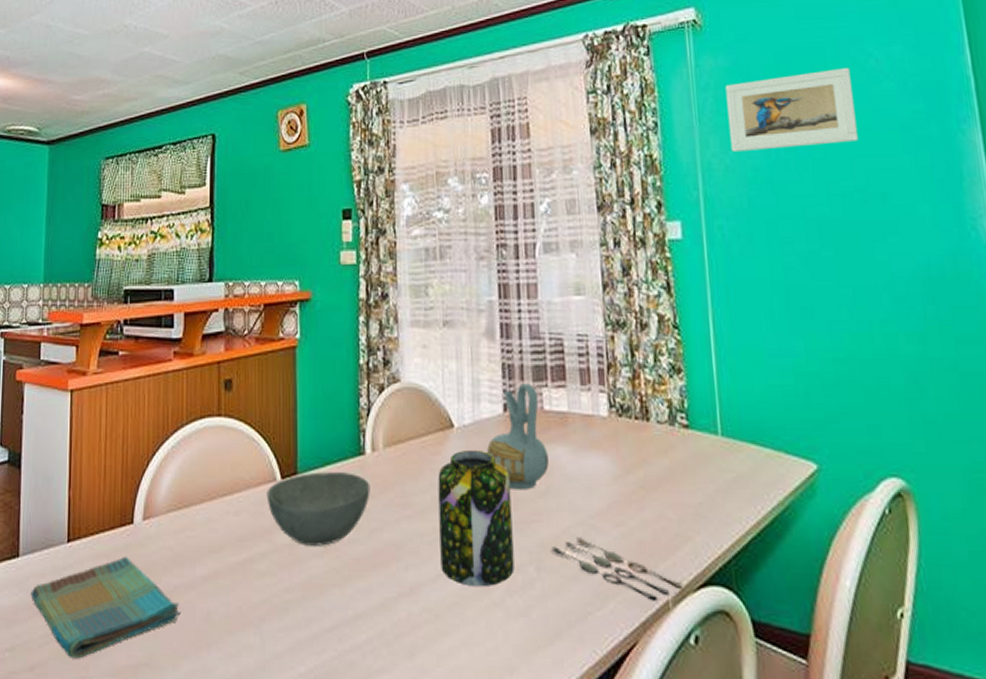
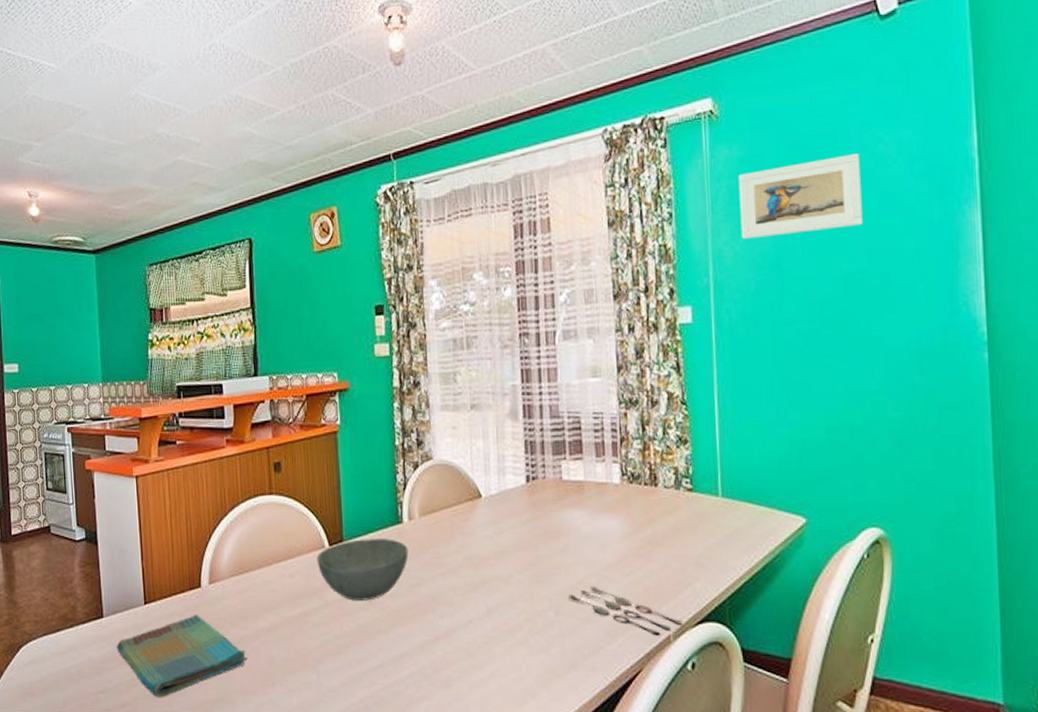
jar: present [438,449,514,587] -> none [468,515,536,630]
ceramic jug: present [487,384,549,490] -> none [511,457,567,549]

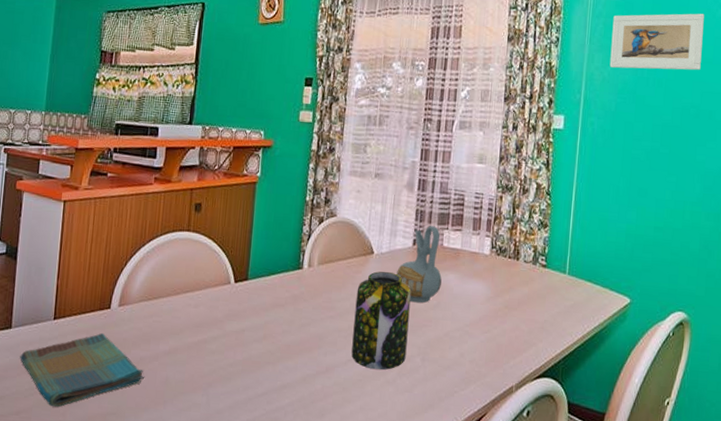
bowl: present [316,539,409,601] -> none [221,279,304,334]
jar: none [468,515,536,630] -> present [351,271,411,370]
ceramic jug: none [511,457,567,549] -> present [396,226,442,303]
spoon: present [569,586,683,636] -> none [435,339,525,386]

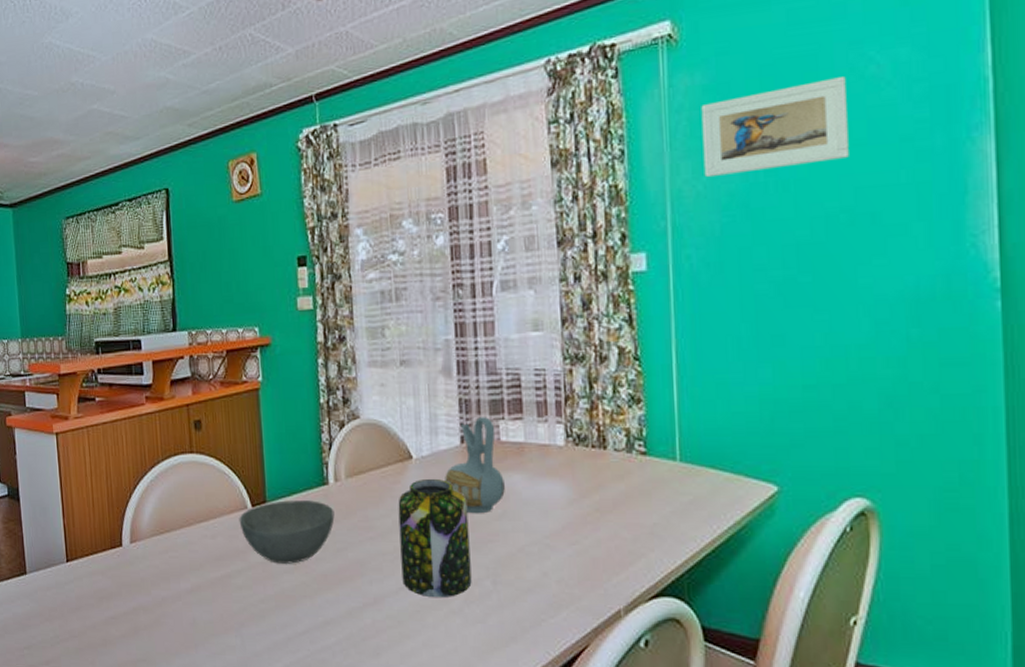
dish towel: present [20,332,144,407] -> none [39,573,169,656]
bowl: none [221,279,304,334] -> present [239,500,335,564]

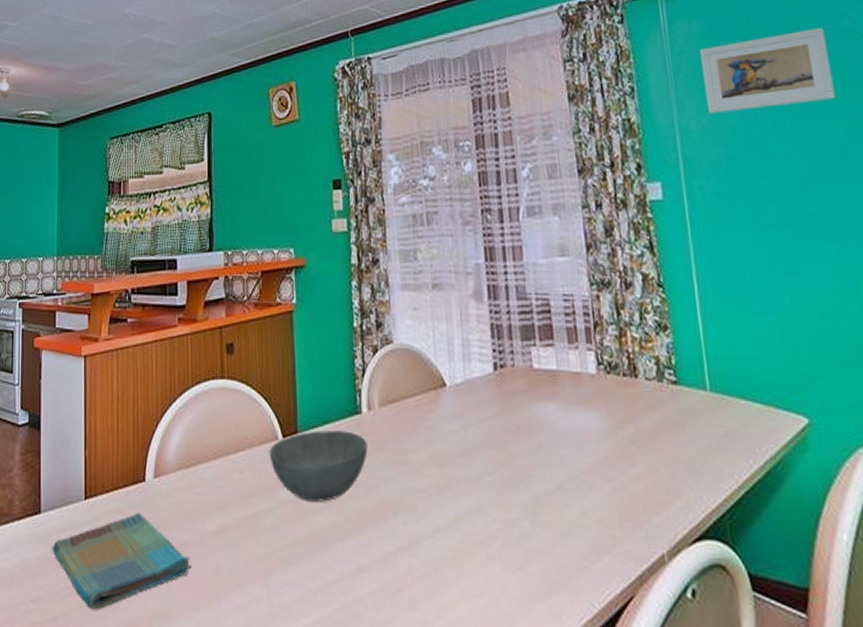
dish towel: none [39,573,169,656] -> present [52,512,191,610]
jar: present [398,478,472,598] -> none [432,407,510,542]
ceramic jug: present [445,417,505,514] -> none [479,343,540,447]

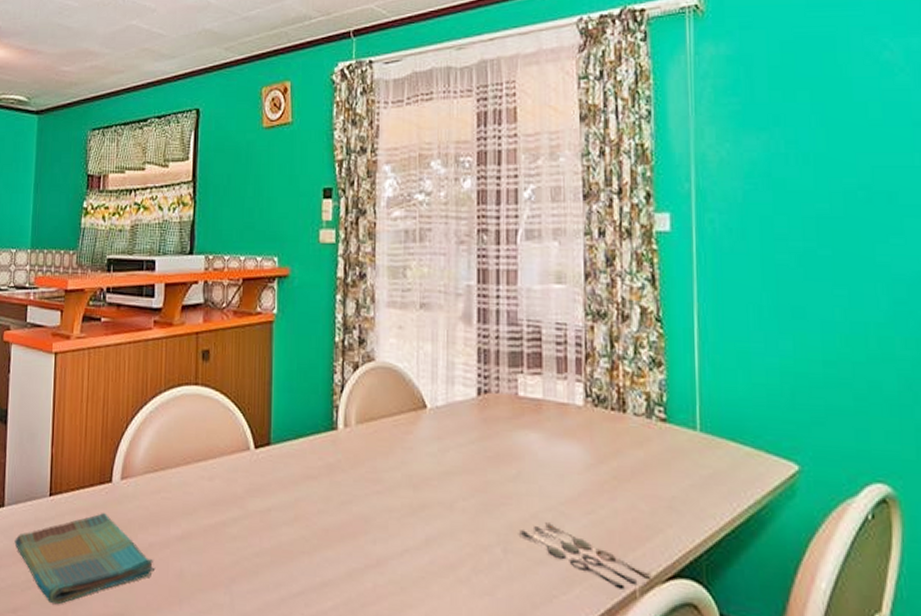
bowl: present [269,431,368,502] -> none [240,444,341,515]
spoon: none [545,492,678,555] -> present [519,522,652,589]
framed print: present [699,28,835,113] -> none [725,59,866,143]

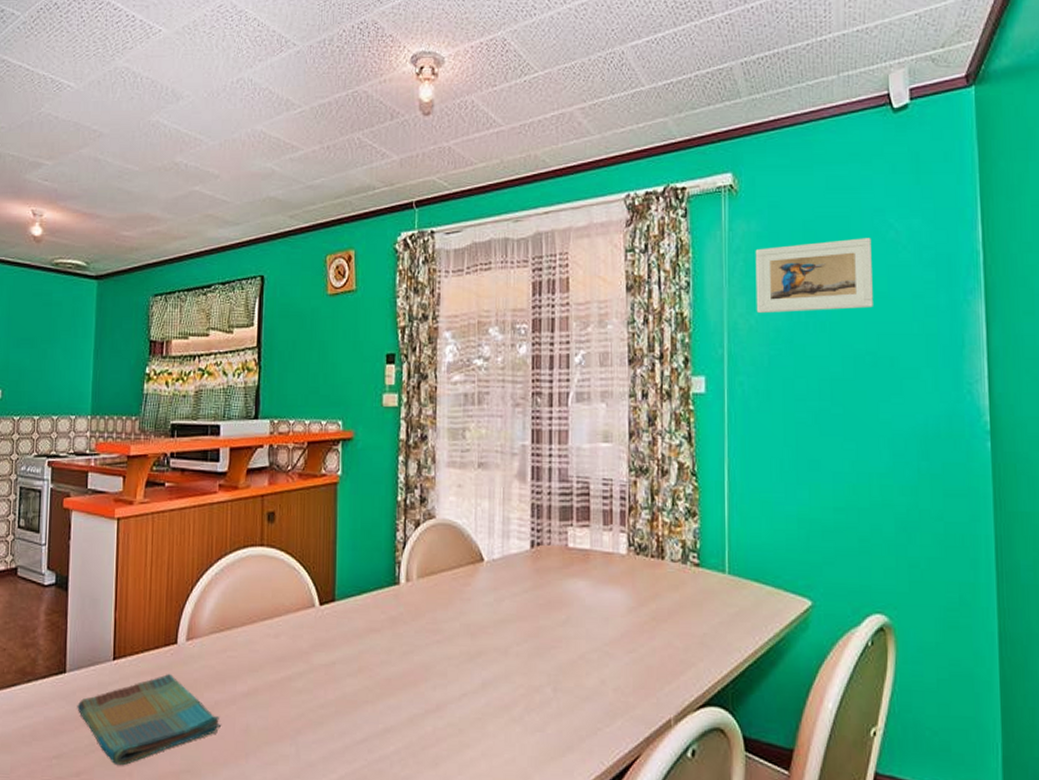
spoon: present [519,522,652,589] -> none [568,662,685,719]
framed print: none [725,59,866,143] -> present [755,238,873,313]

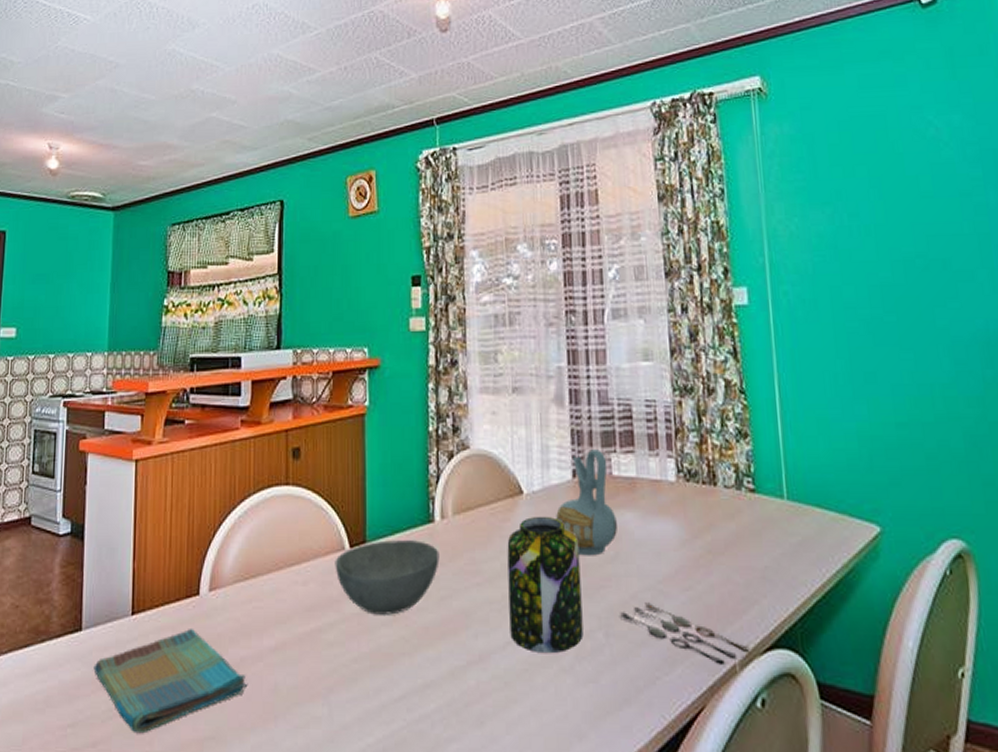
bowl: none [305,599,403,667] -> present [335,540,440,615]
jar: none [466,581,534,706] -> present [507,516,583,654]
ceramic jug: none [514,523,570,619] -> present [556,450,617,556]
spoon: none [568,662,685,719] -> present [620,603,750,665]
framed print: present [755,238,873,313] -> none [790,136,919,218]

